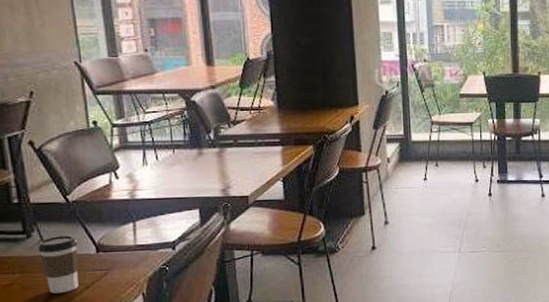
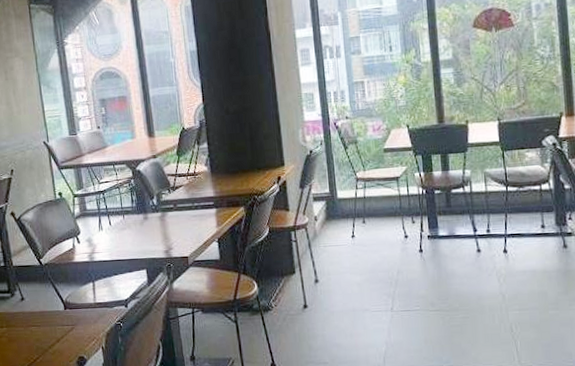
coffee cup: present [38,234,79,293] -> none [19,293,51,346]

